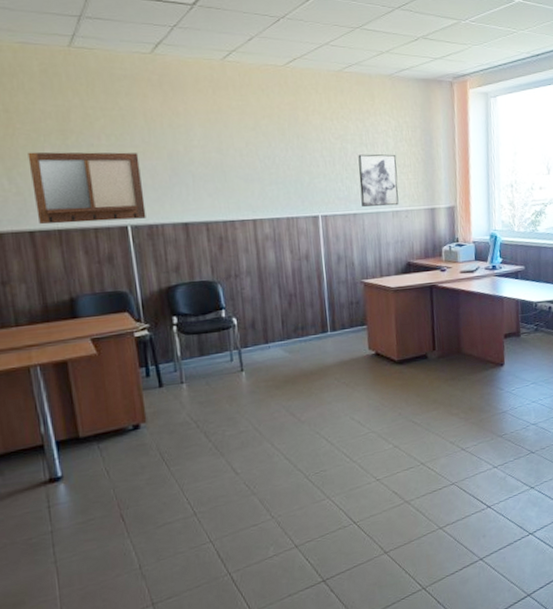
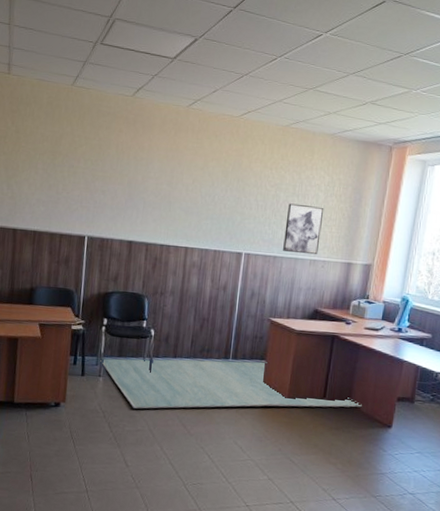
writing board: present [27,152,146,225] -> none [21,166,106,232]
rug: none [179,327,472,409] -> present [100,358,362,409]

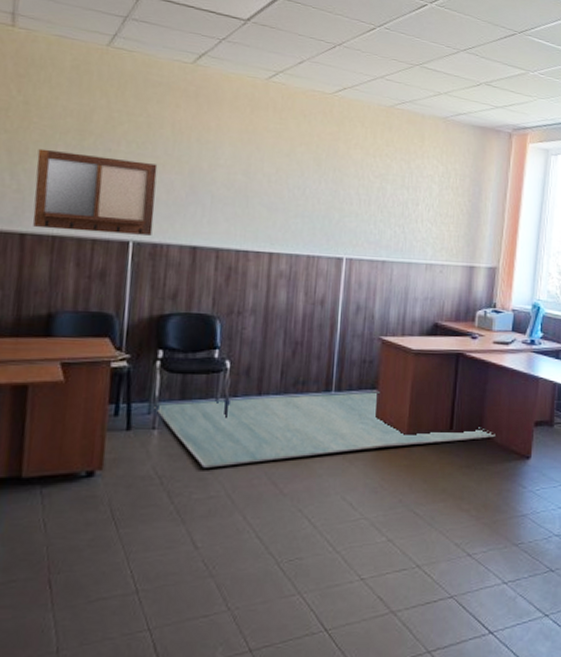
writing board: none [21,166,106,232] -> present [32,148,158,236]
wall art: present [283,203,324,255] -> none [393,197,439,258]

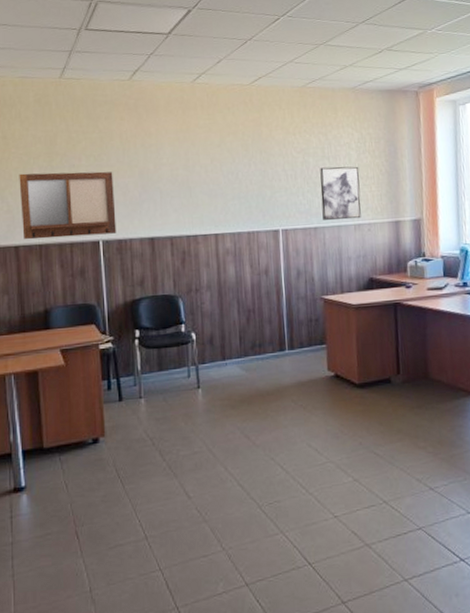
rug: present [154,392,495,468] -> none [139,346,441,428]
wall art: none [393,197,439,258] -> present [320,166,361,221]

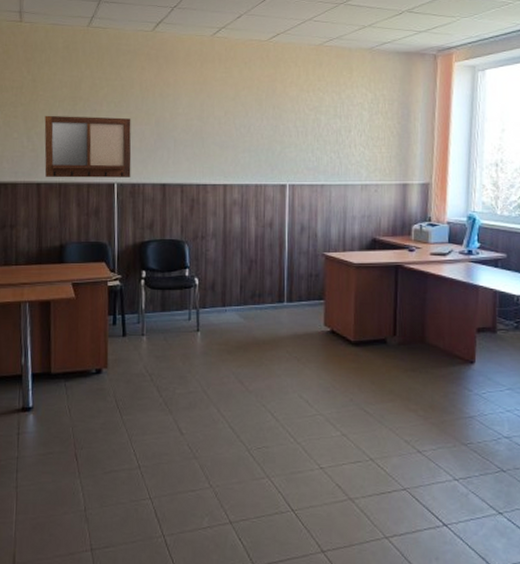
wall art: present [320,166,361,221] -> none [330,126,371,179]

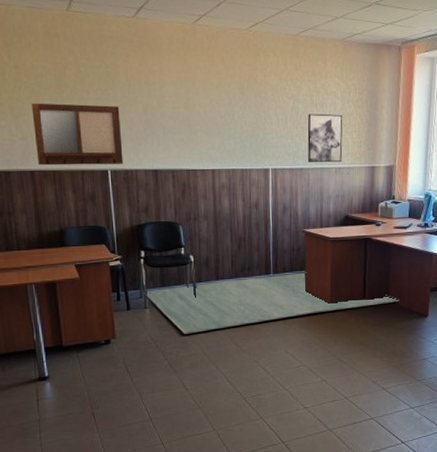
rug: none [142,302,438,368] -> present [144,272,399,334]
wall art: none [330,126,371,179] -> present [307,113,343,163]

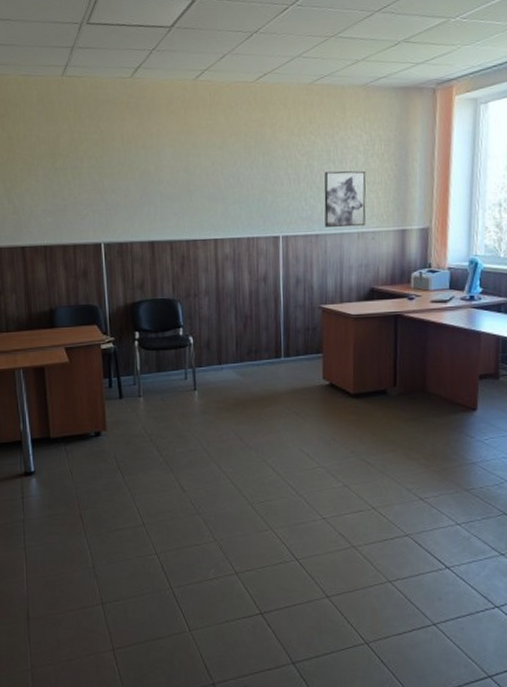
writing board: present [31,103,123,166] -> none [24,173,118,241]
rug: present [144,272,399,334] -> none [138,355,439,427]

